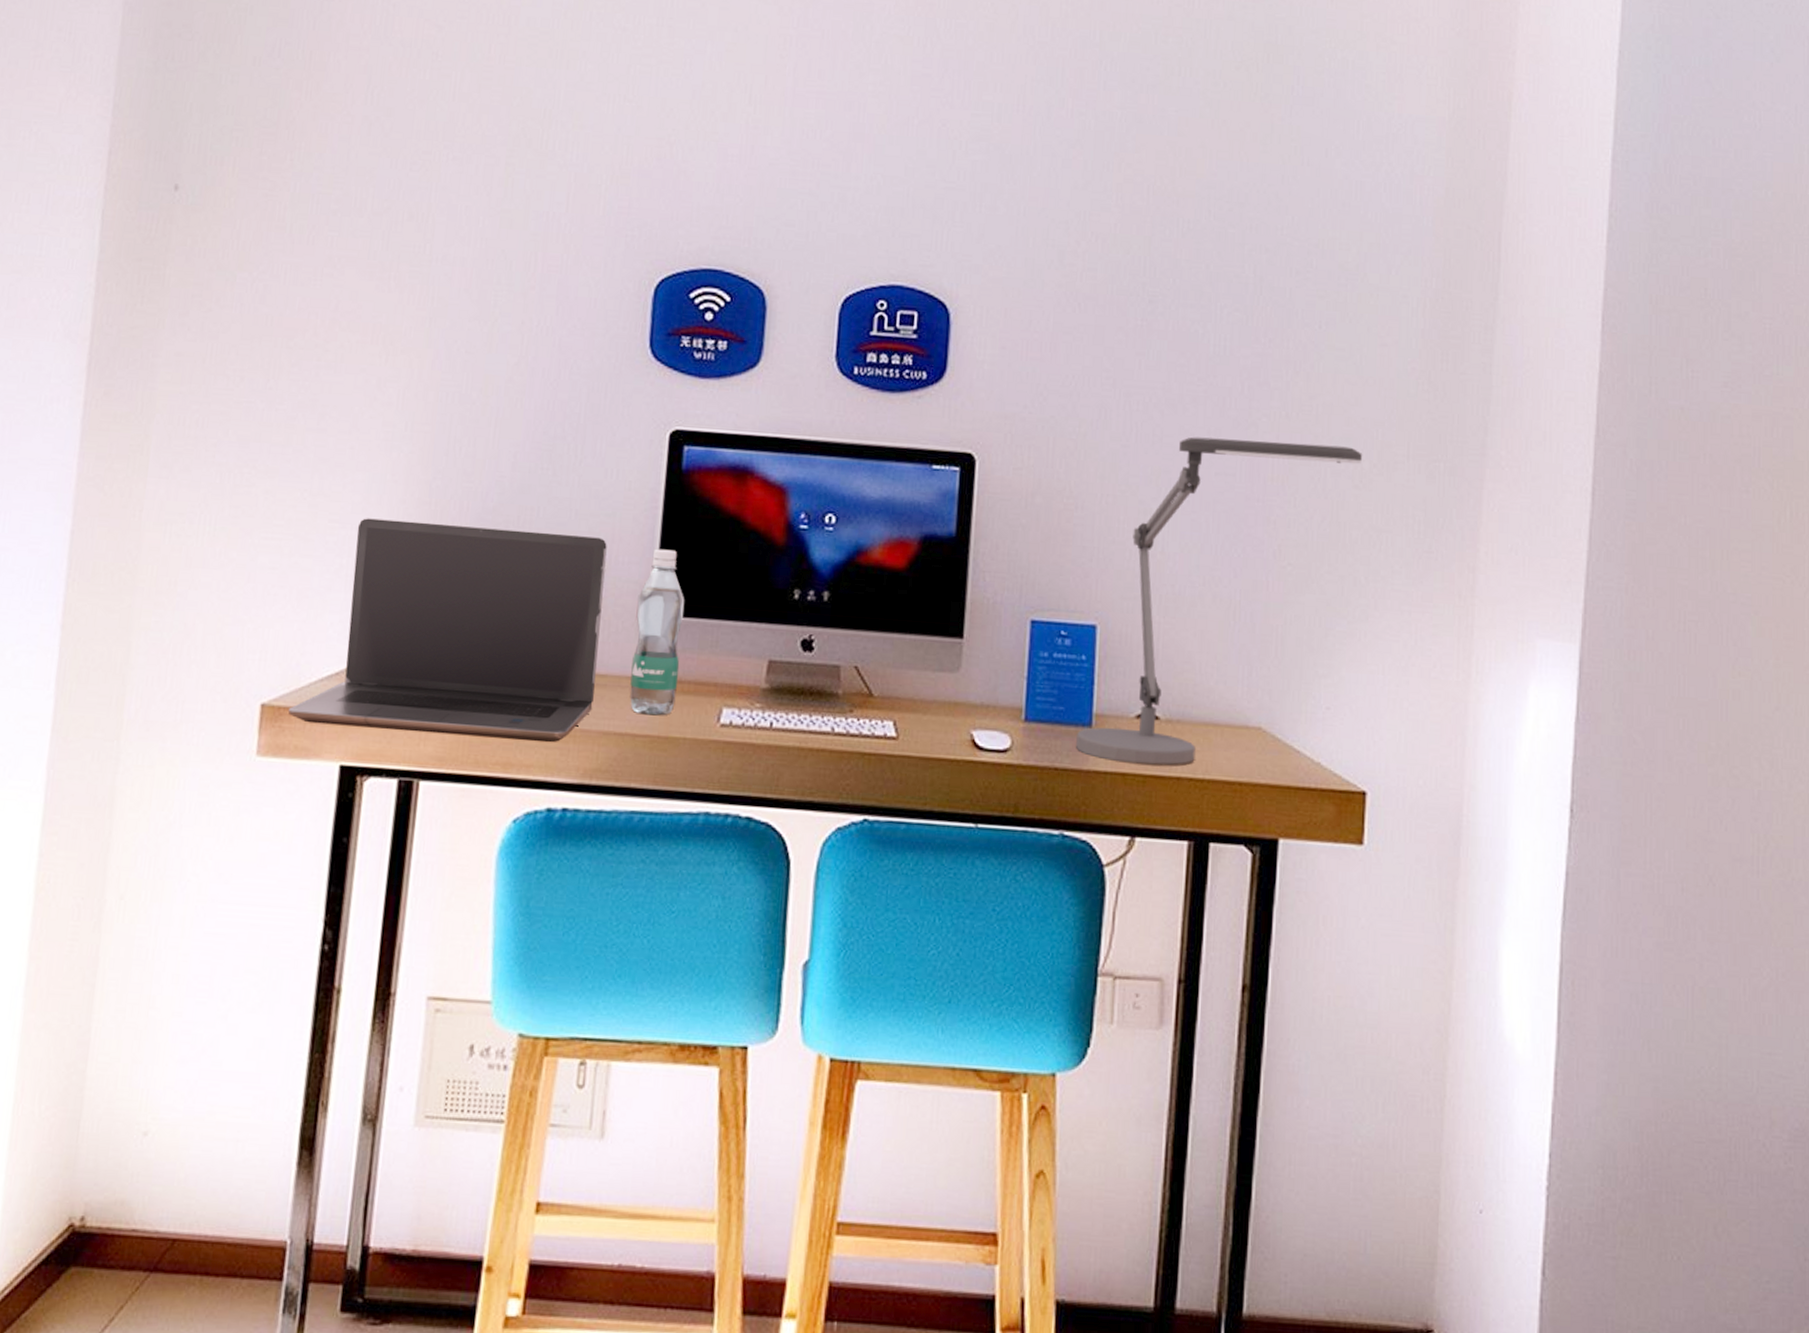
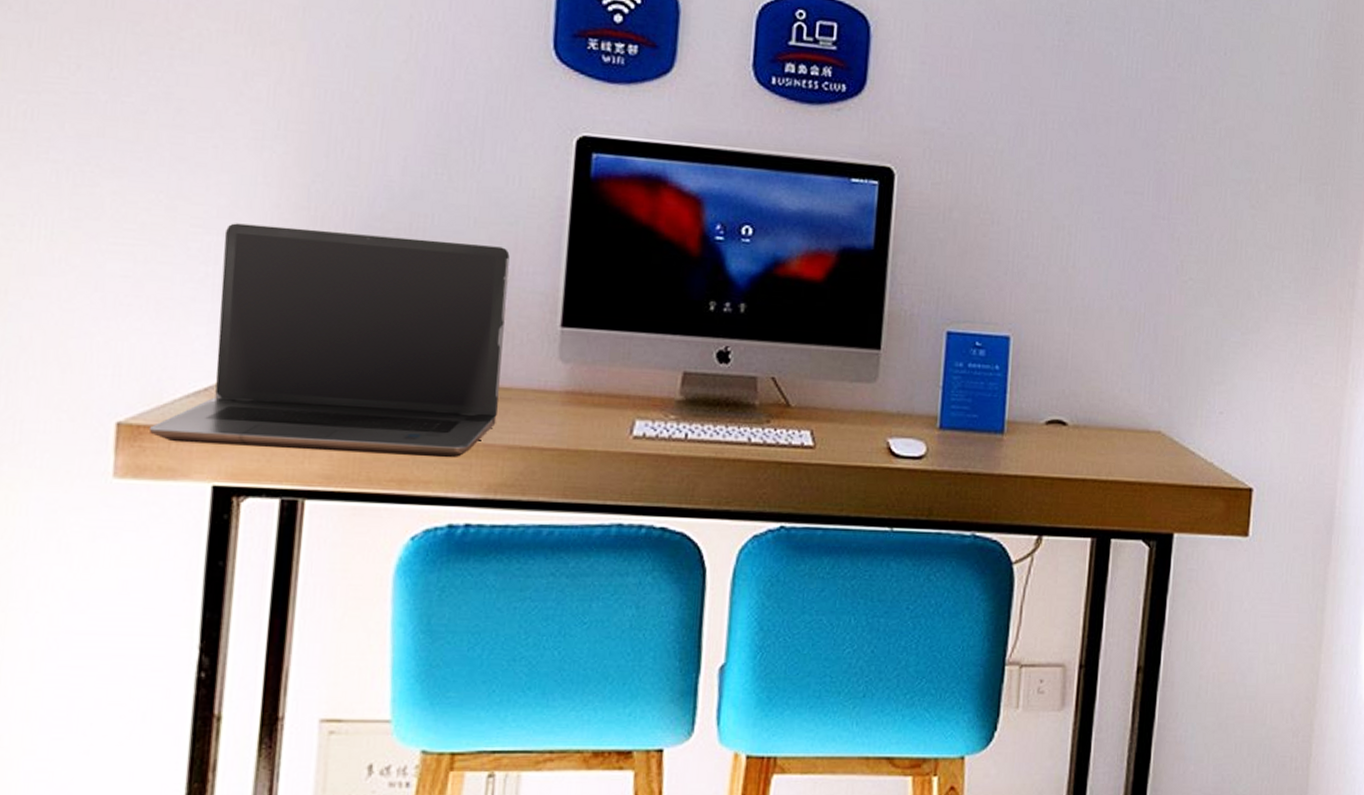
bottle: present [629,548,685,716] -> none [536,259,595,429]
desk lamp: present [1076,437,1363,768] -> none [988,156,1260,470]

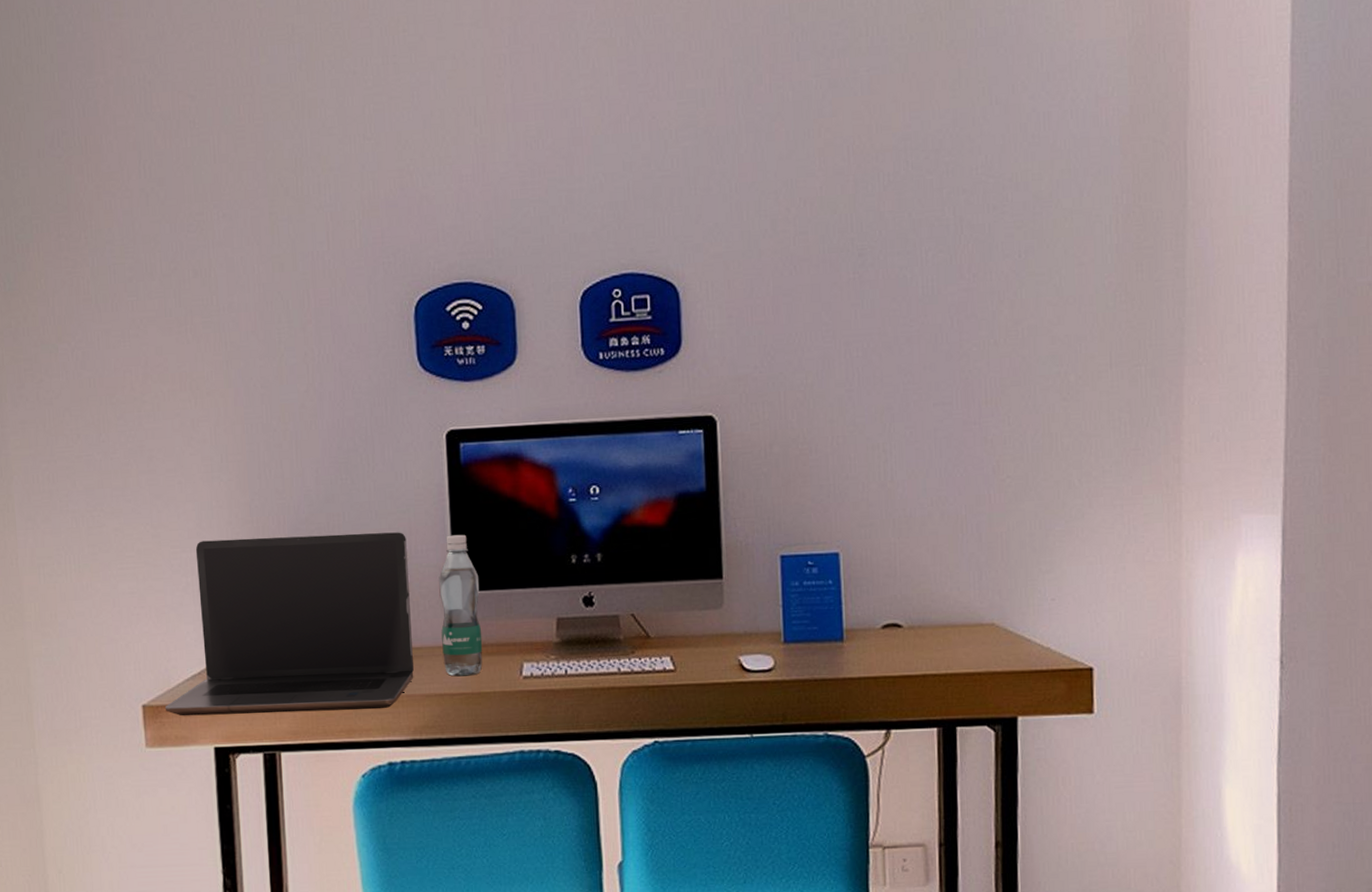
bottle: none [536,259,595,429] -> present [438,534,483,677]

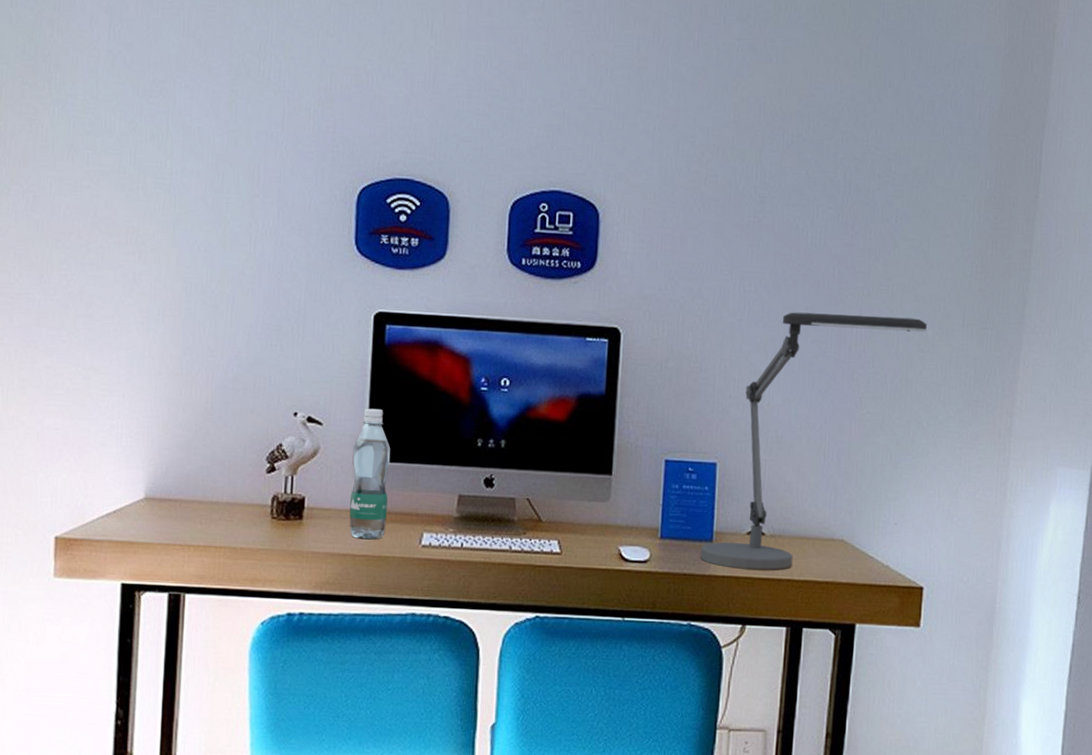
laptop computer: present [164,532,414,716] -> none [76,387,327,563]
desk lamp: none [831,363,1069,669] -> present [700,312,928,572]

